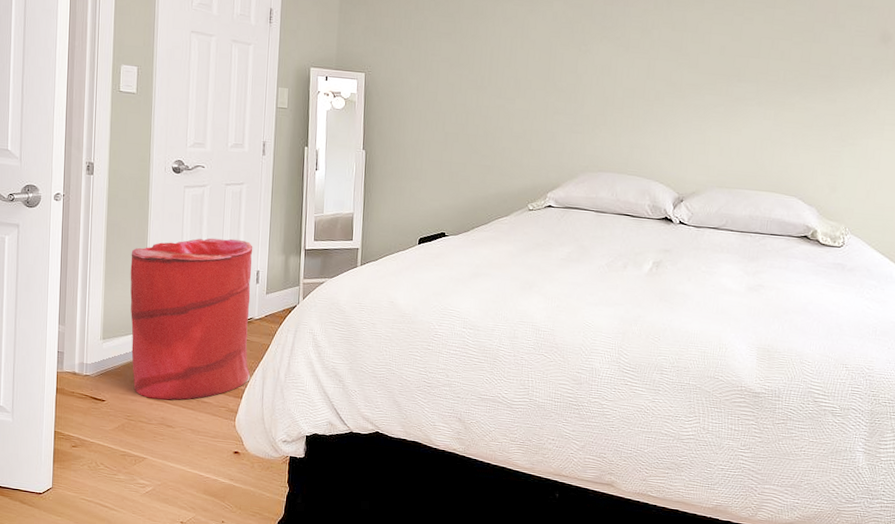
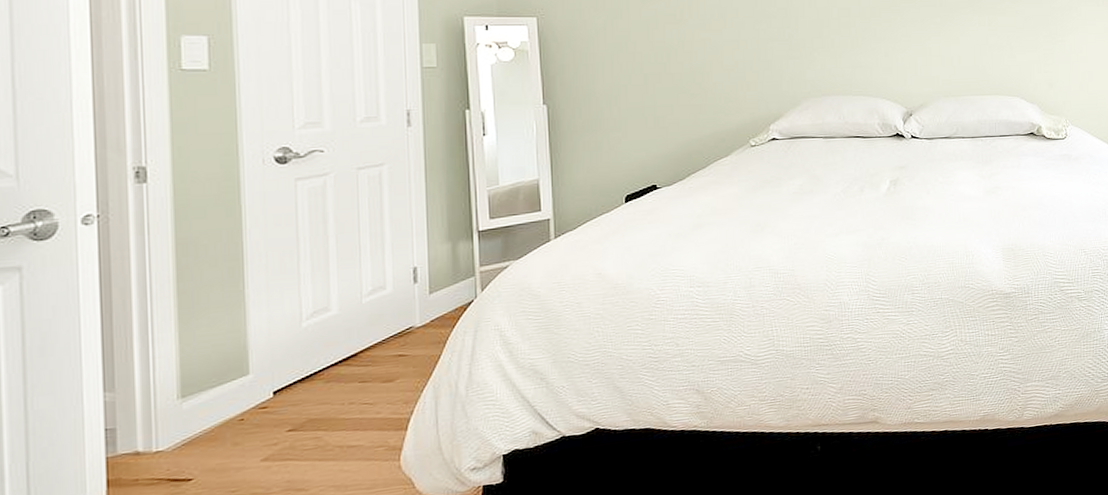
laundry hamper: present [130,238,253,400] -> none [218,233,417,461]

